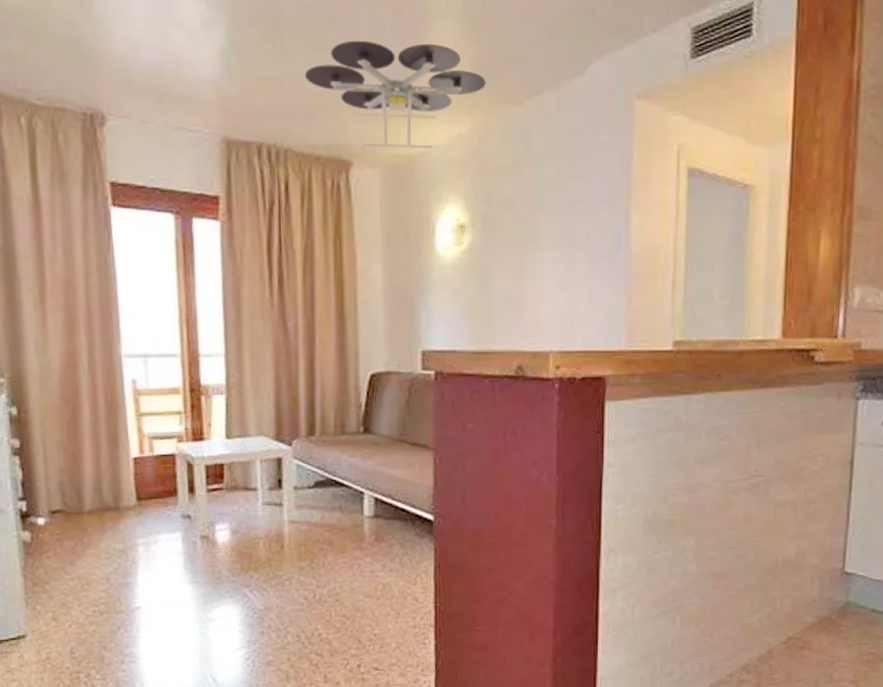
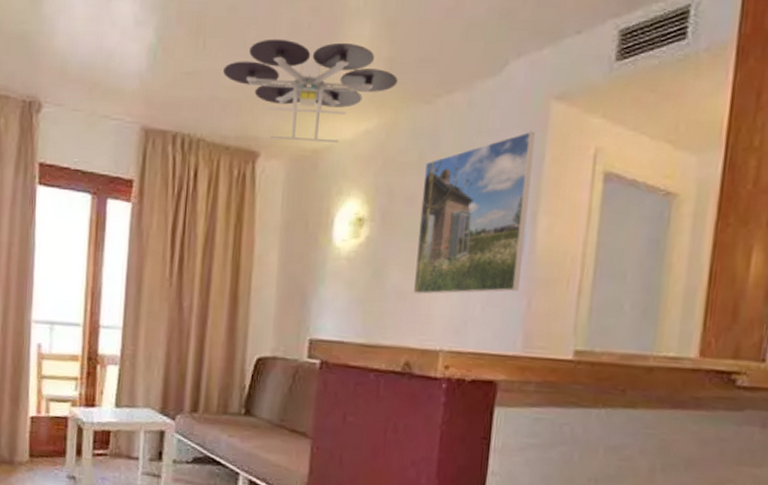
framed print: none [519,130,622,298] -> present [413,131,535,295]

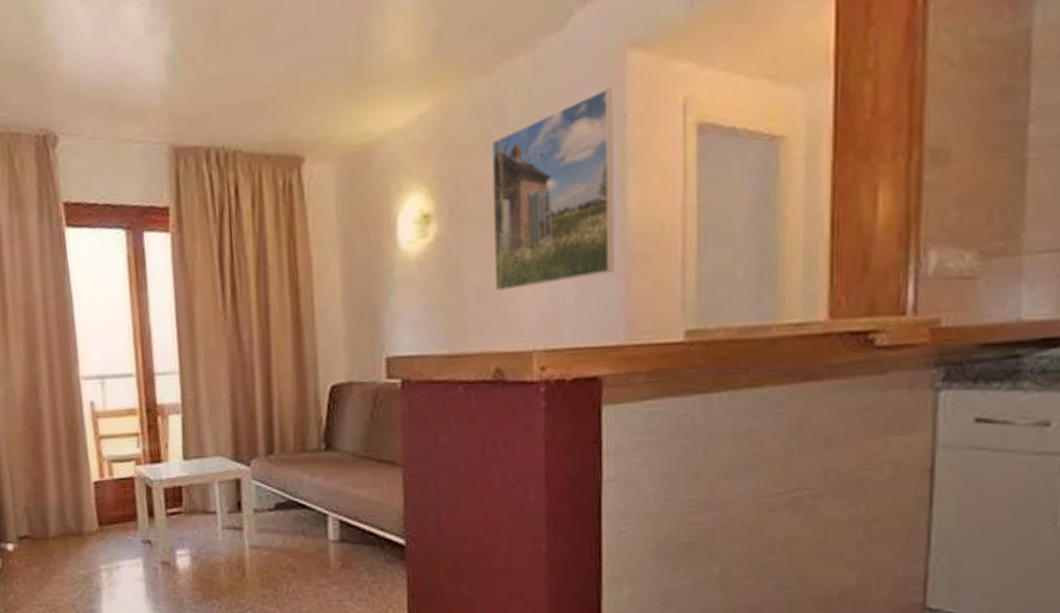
ceiling light: present [222,38,398,143] -> none [251,17,449,139]

